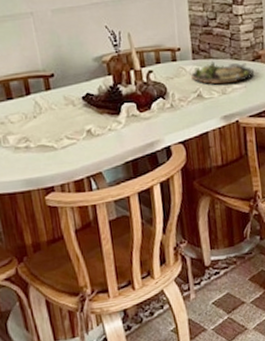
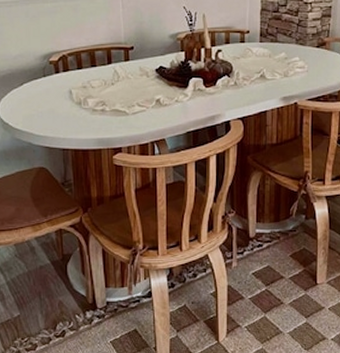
dinner plate: present [191,61,254,84] -> none [257,45,318,67]

